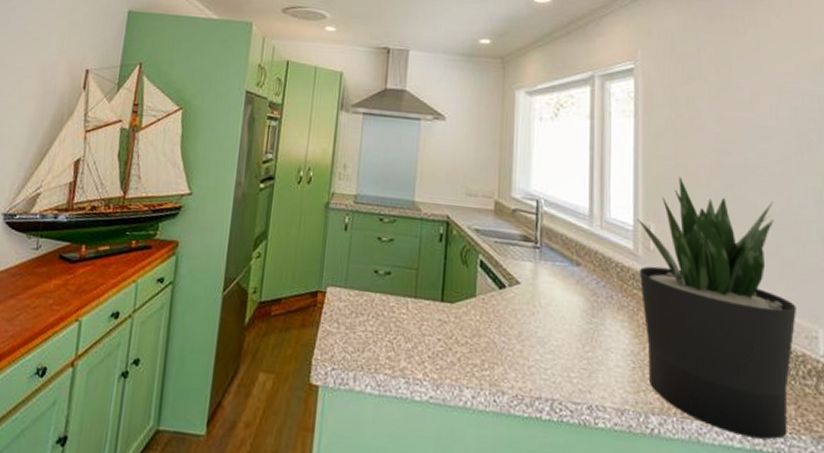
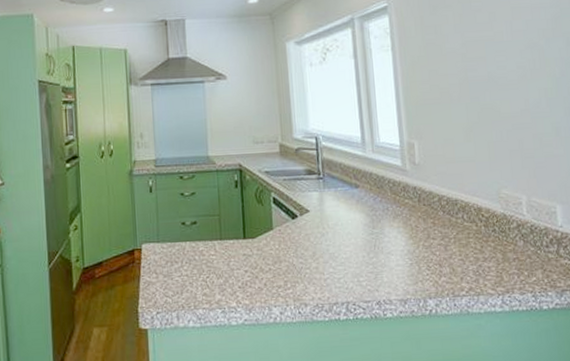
planter: present [638,177,796,440] -> none [403,97,538,302]

